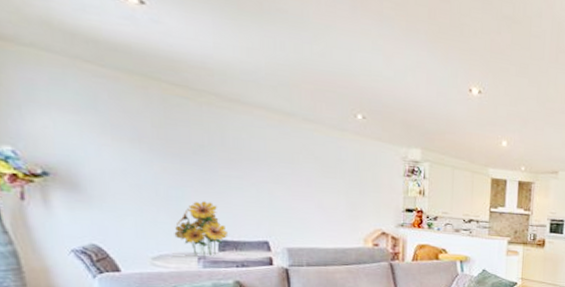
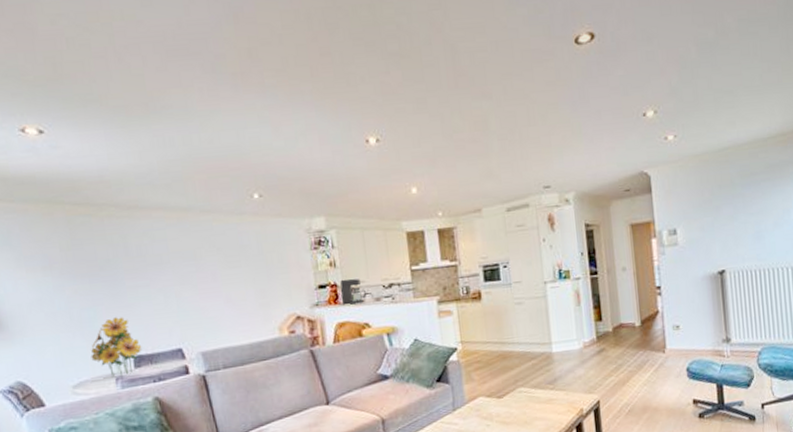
coffee maker: none [424,207,449,232] -> present [340,279,367,306]

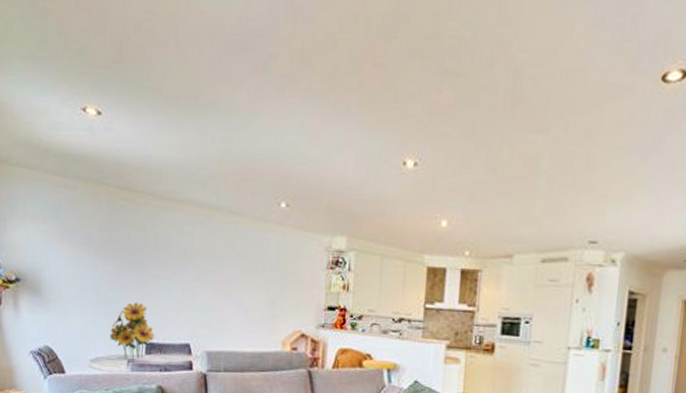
coffee maker: present [340,279,367,306] -> none [348,305,375,333]

